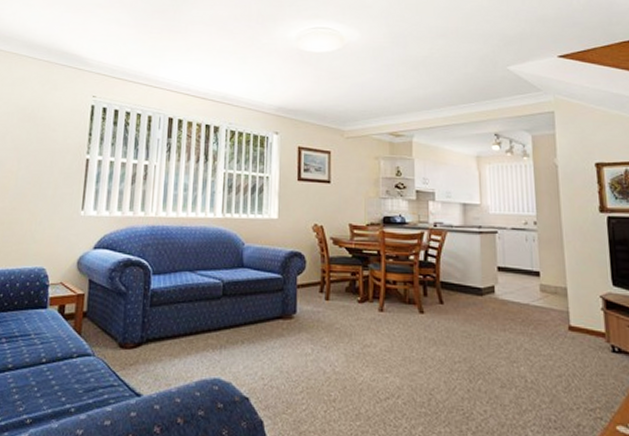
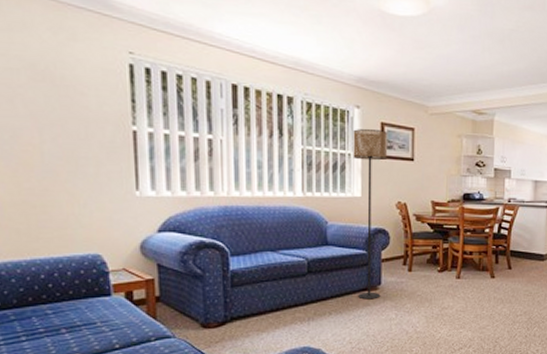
floor lamp: none [271,153,304,330] -> present [353,129,387,300]

